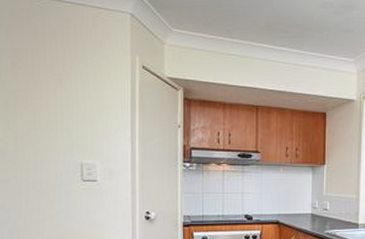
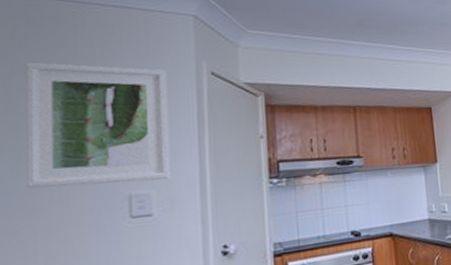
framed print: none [11,50,110,153] -> present [27,63,171,189]

